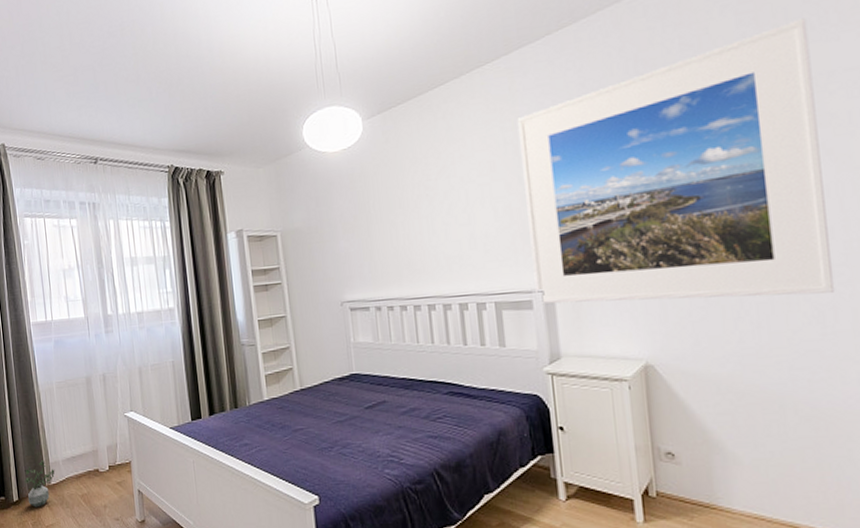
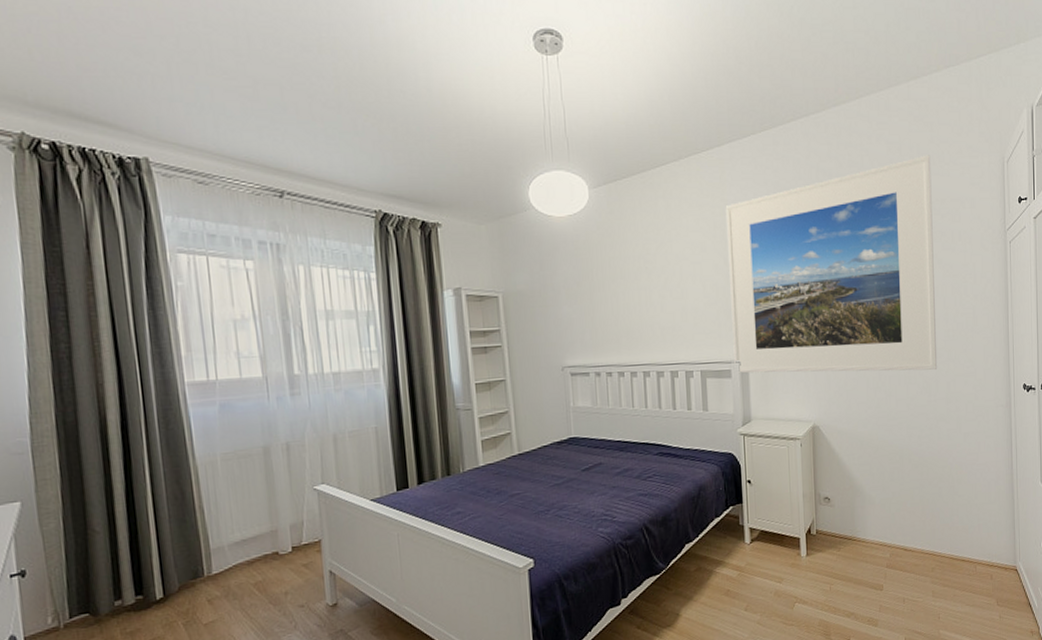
potted plant: present [24,460,55,508] -> none [173,547,218,604]

